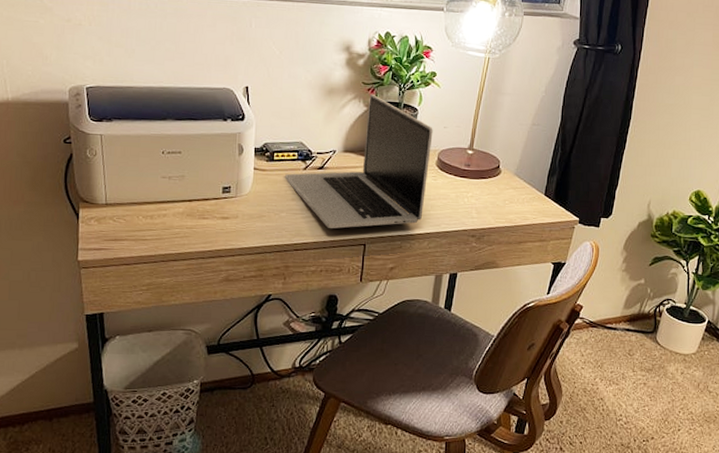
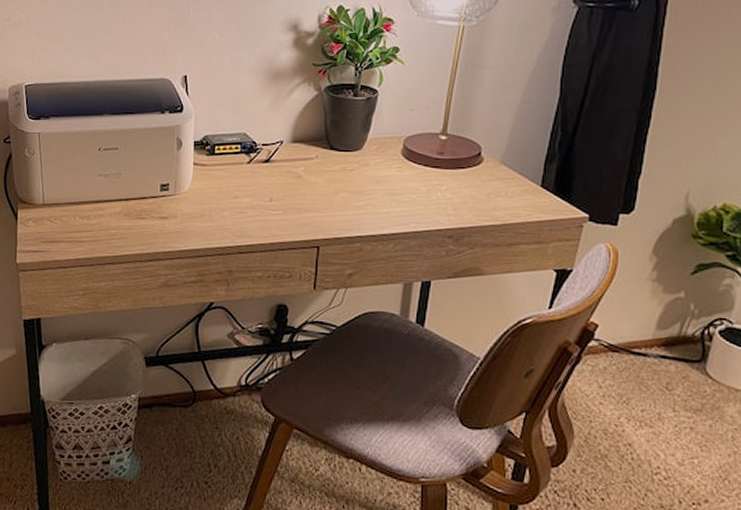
laptop: present [285,94,433,229] -> none [227,76,397,229]

